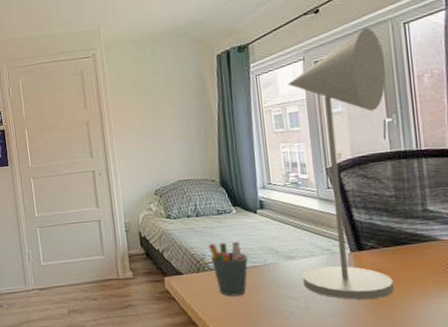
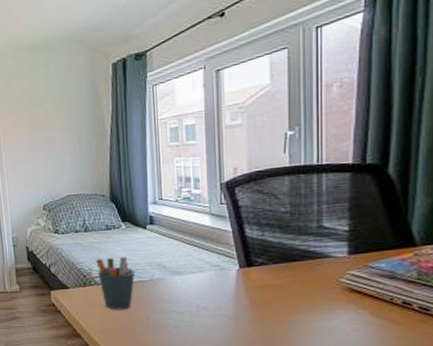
desk lamp: present [288,28,394,300] -> none [186,32,291,315]

